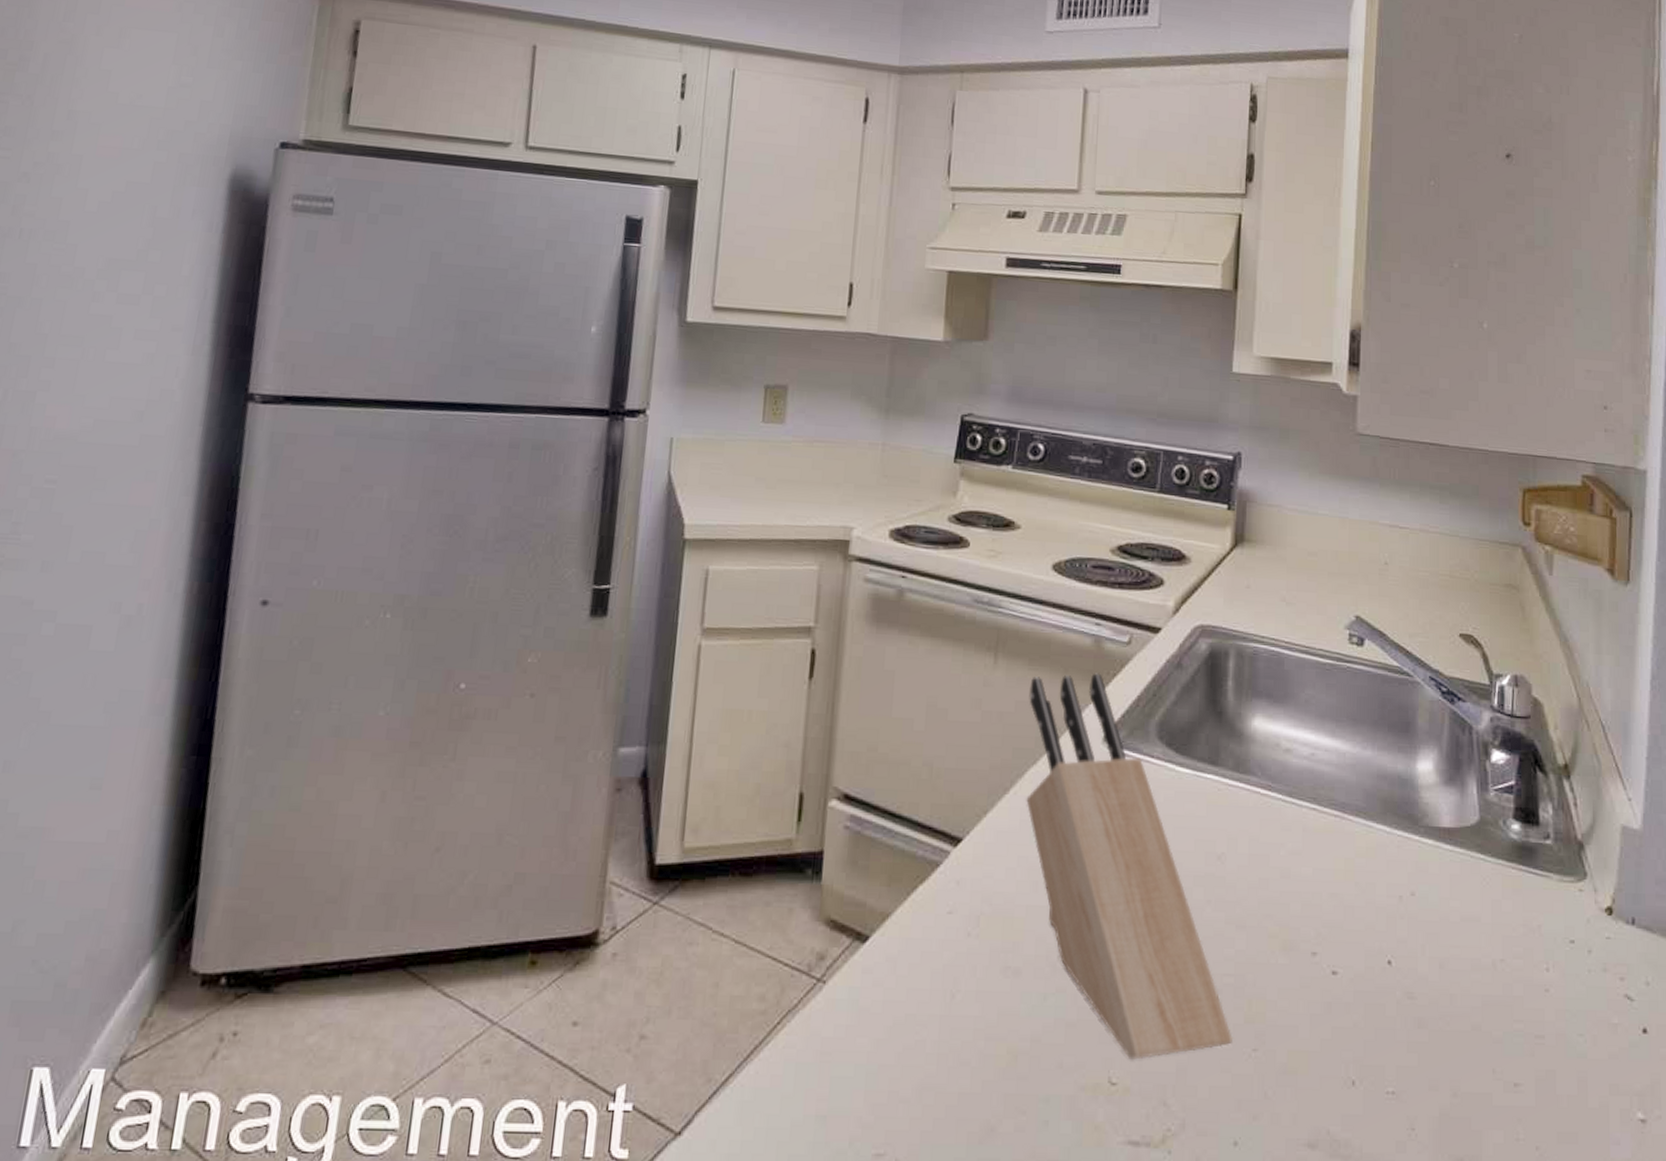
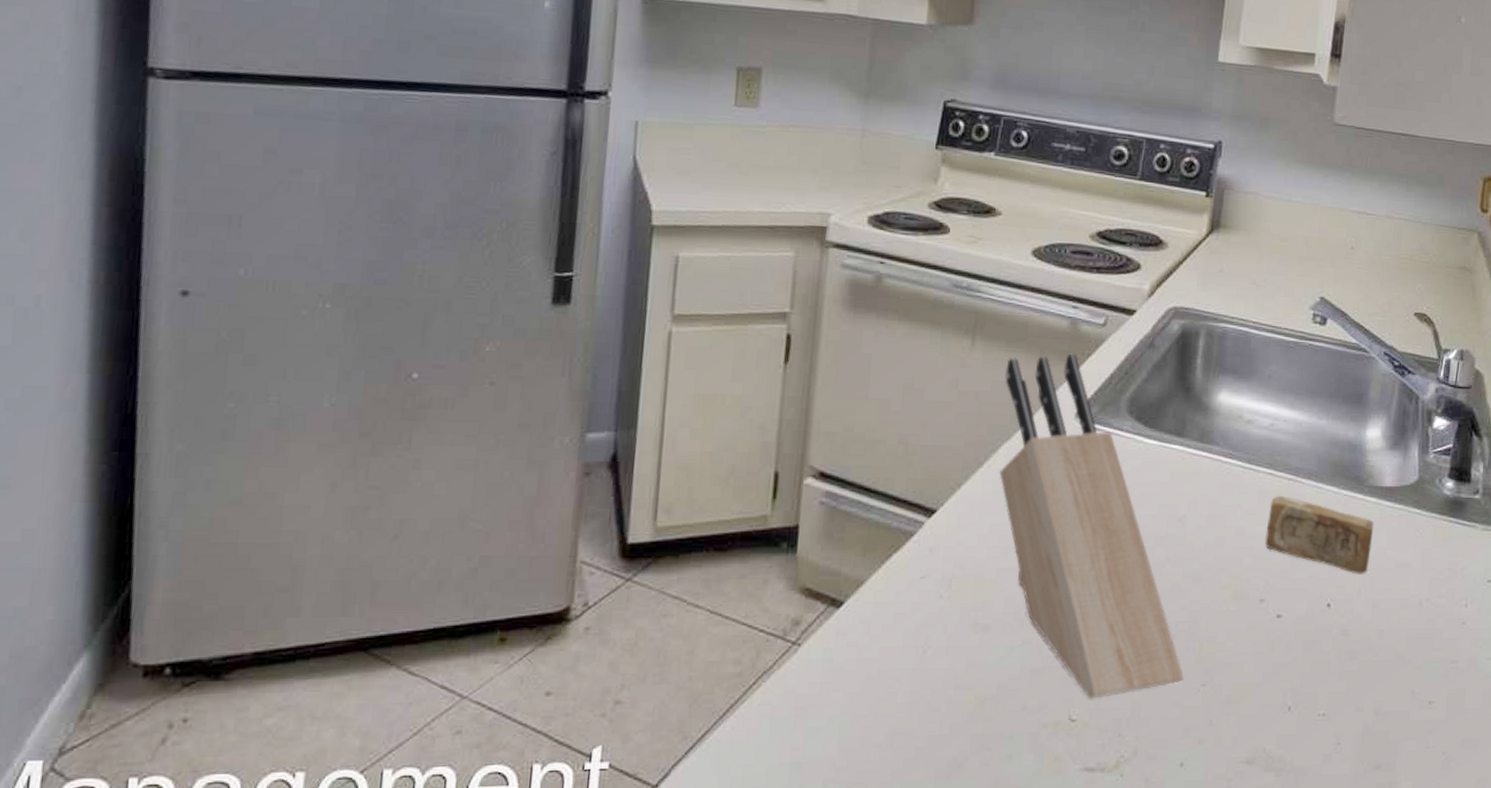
soap bar: none [1313,833,1434,928] -> present [1265,495,1374,574]

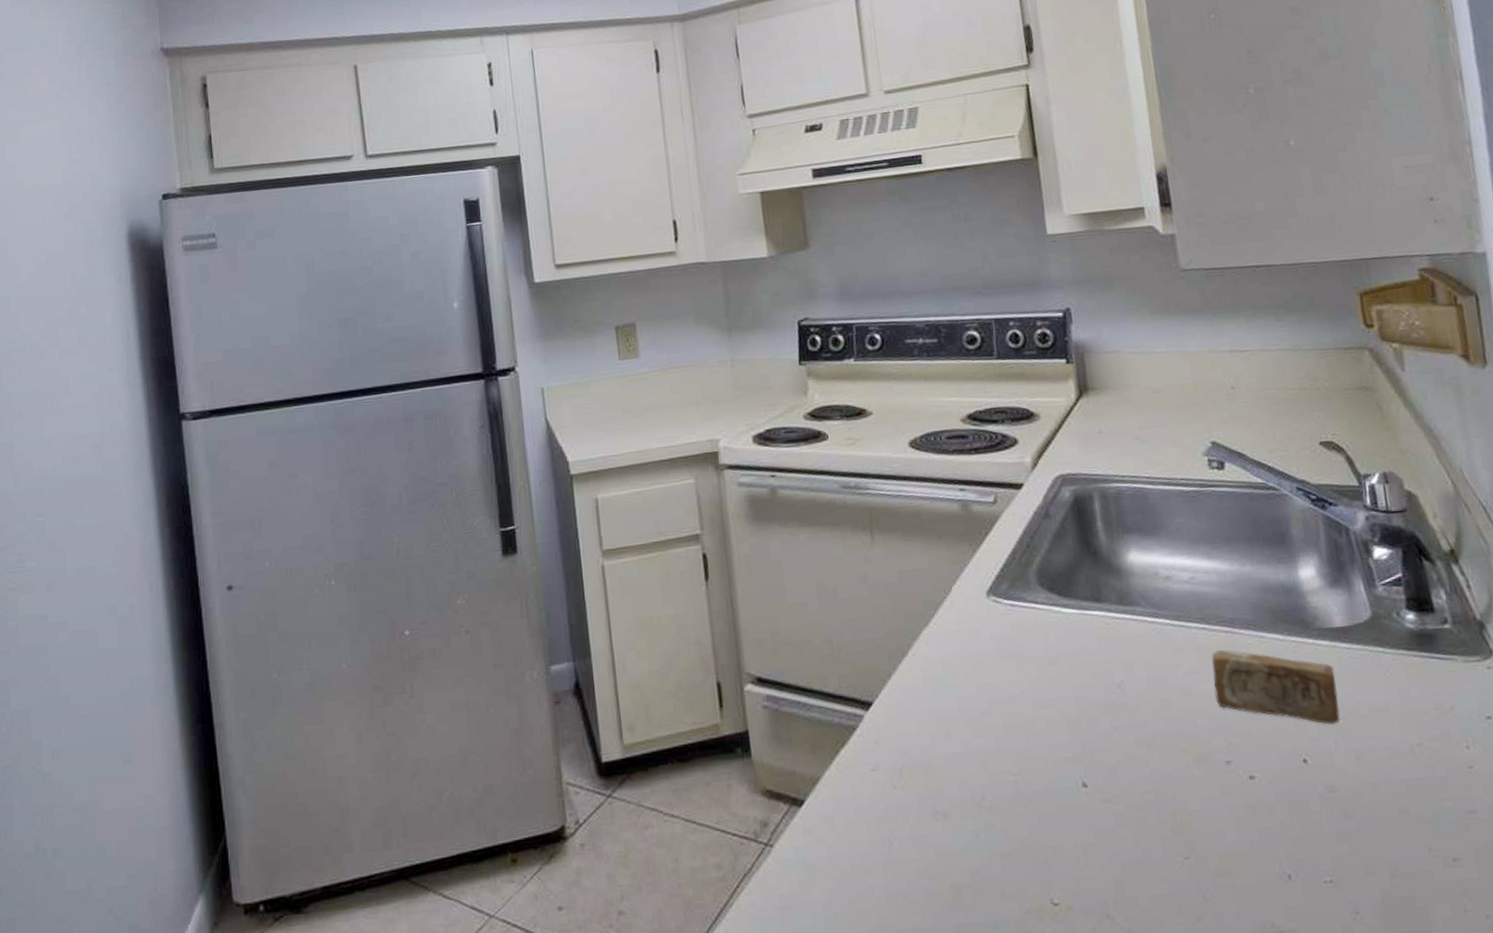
knife block: present [999,353,1184,699] -> none [908,534,1163,881]

